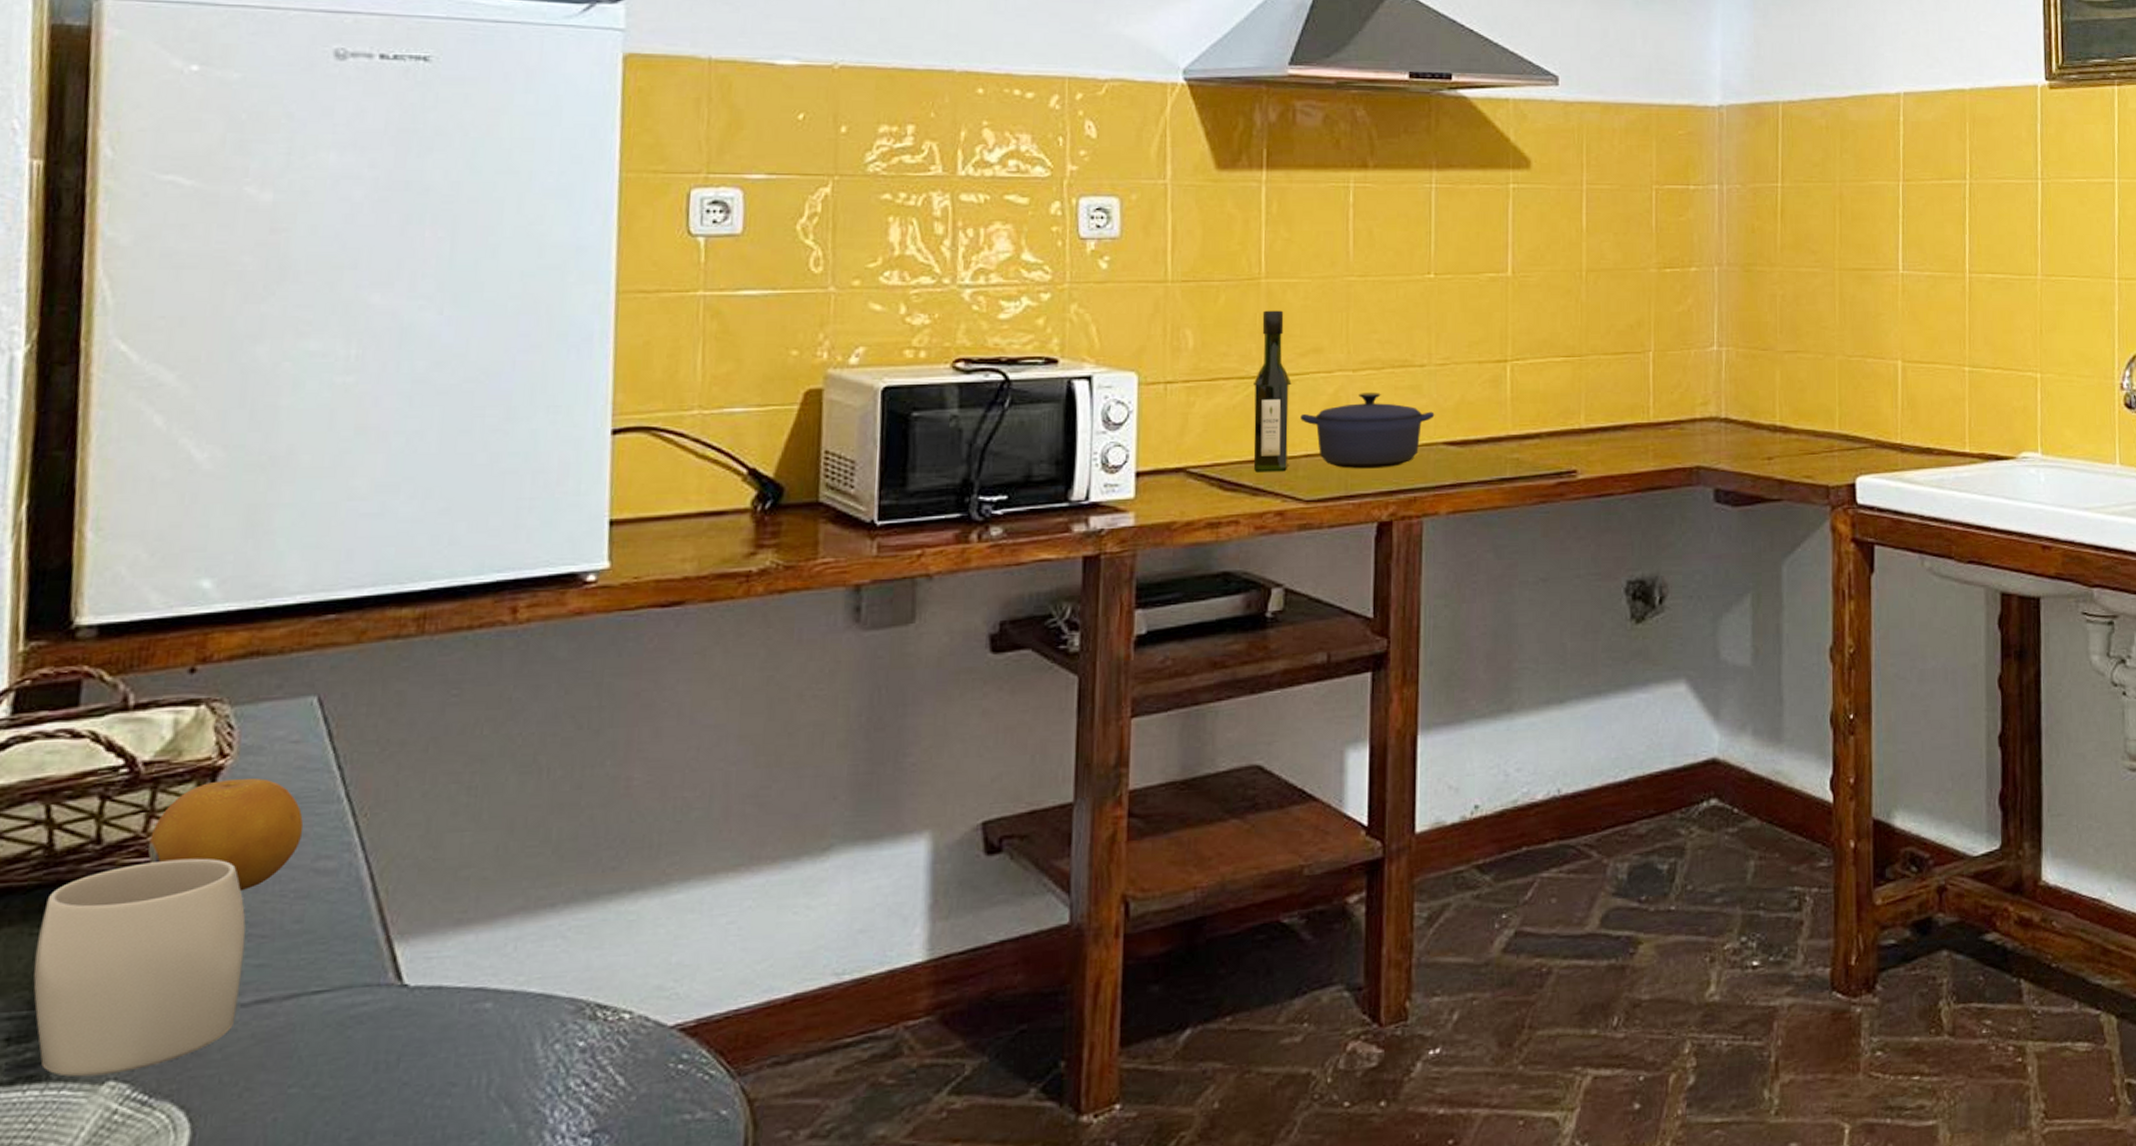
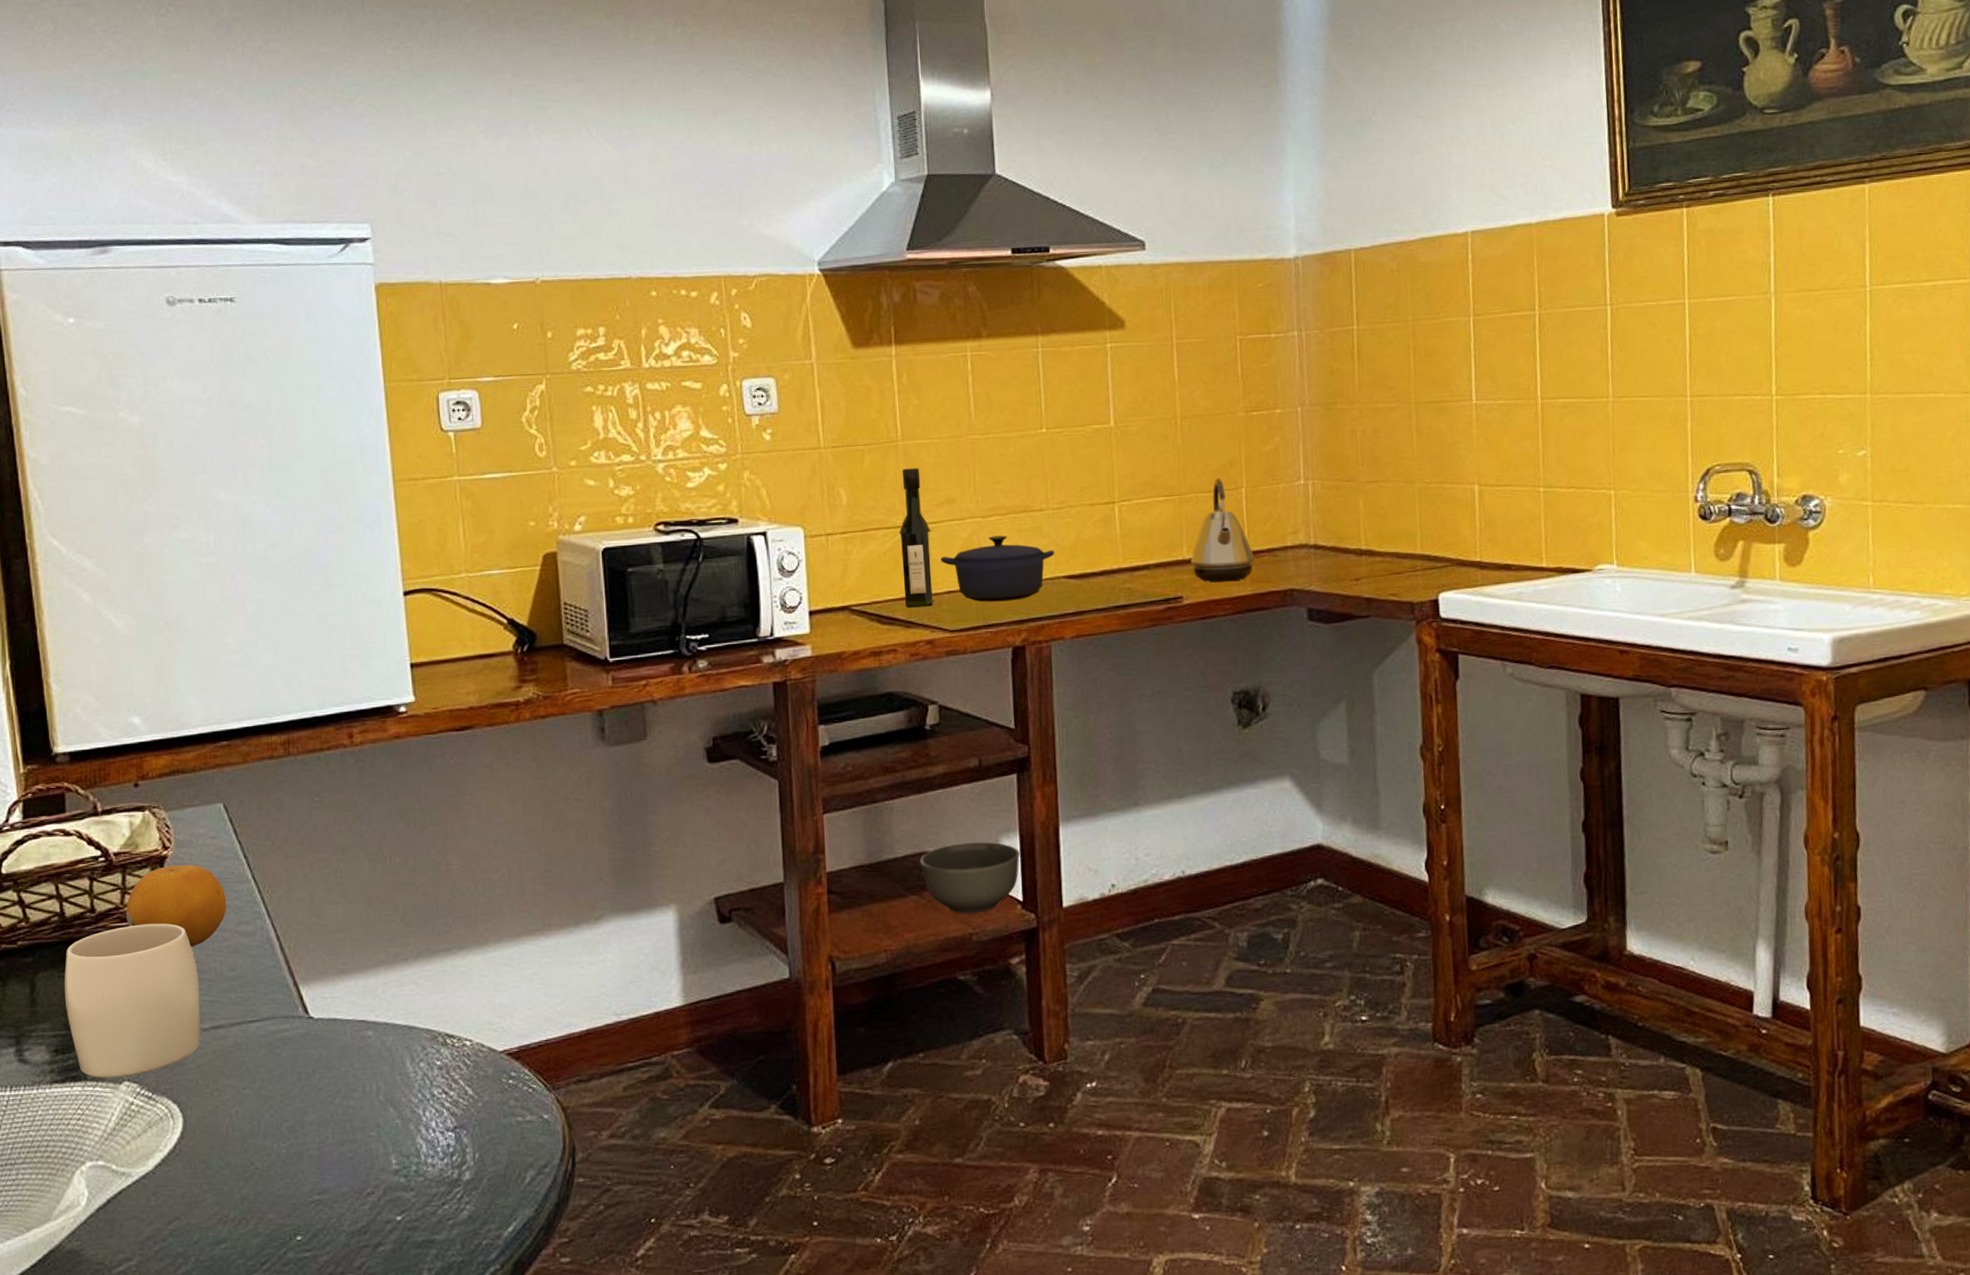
bowl: none [1246,754,1368,842] -> present [920,842,1020,914]
kettle: none [1588,339,1660,455] -> present [1190,478,1255,582]

